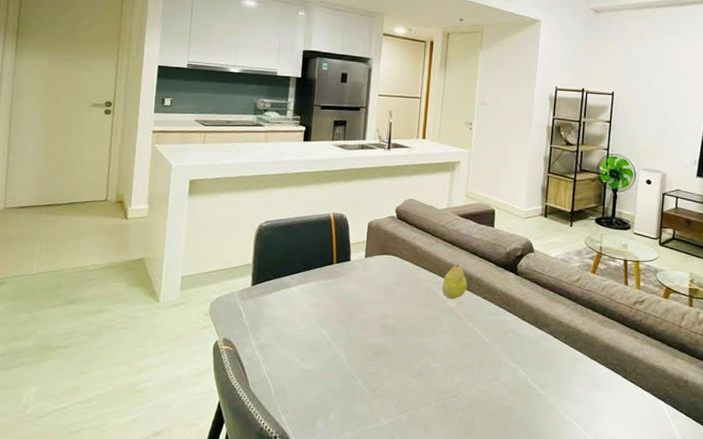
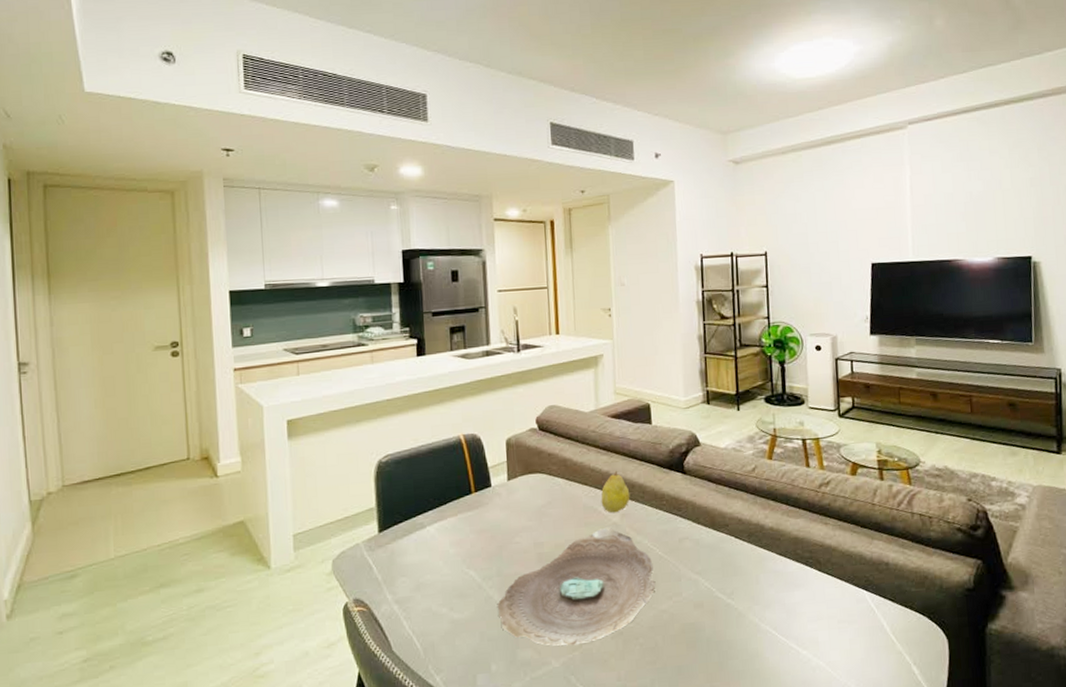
decorative bowl: none [341,311,480,408] -> present [497,528,656,646]

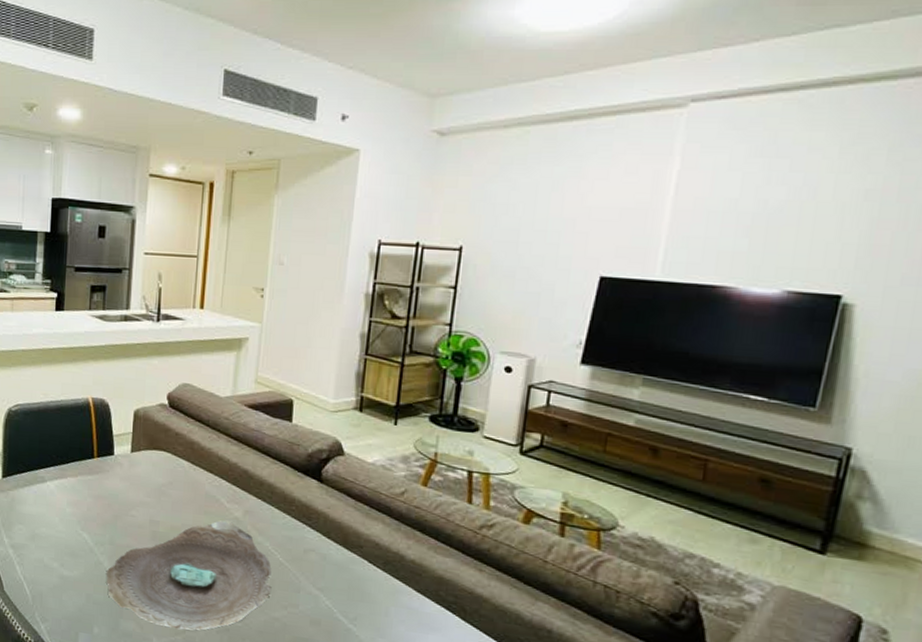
fruit: present [601,470,630,513] -> none [224,463,257,508]

